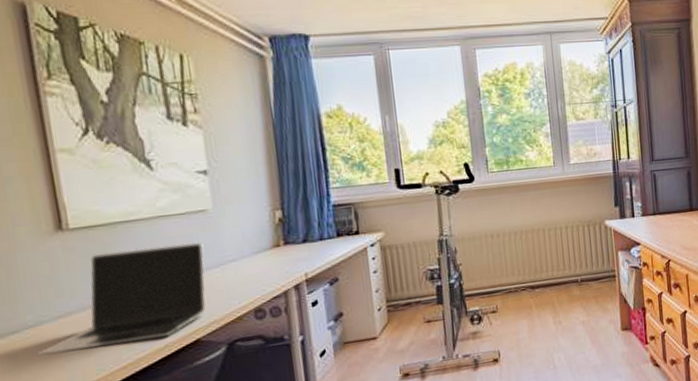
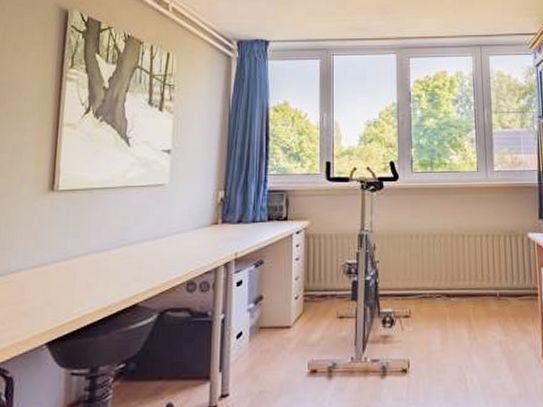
laptop: present [35,242,206,356] -> none [9,212,156,300]

